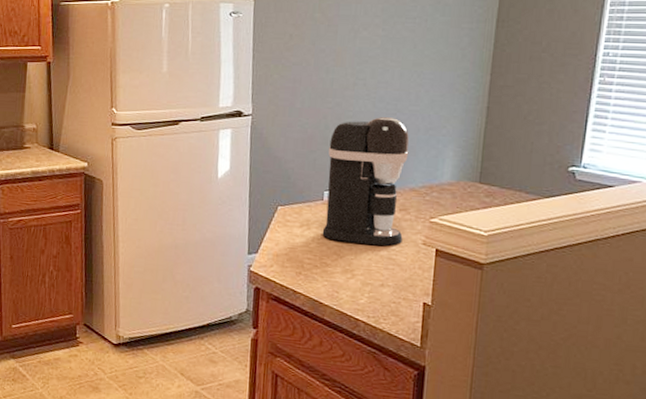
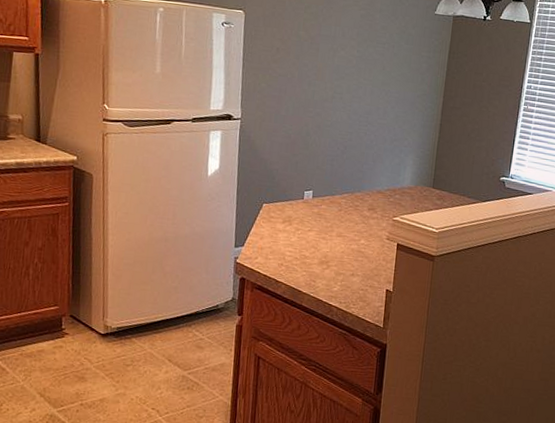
coffee maker: present [322,117,409,246] -> none [302,127,377,241]

